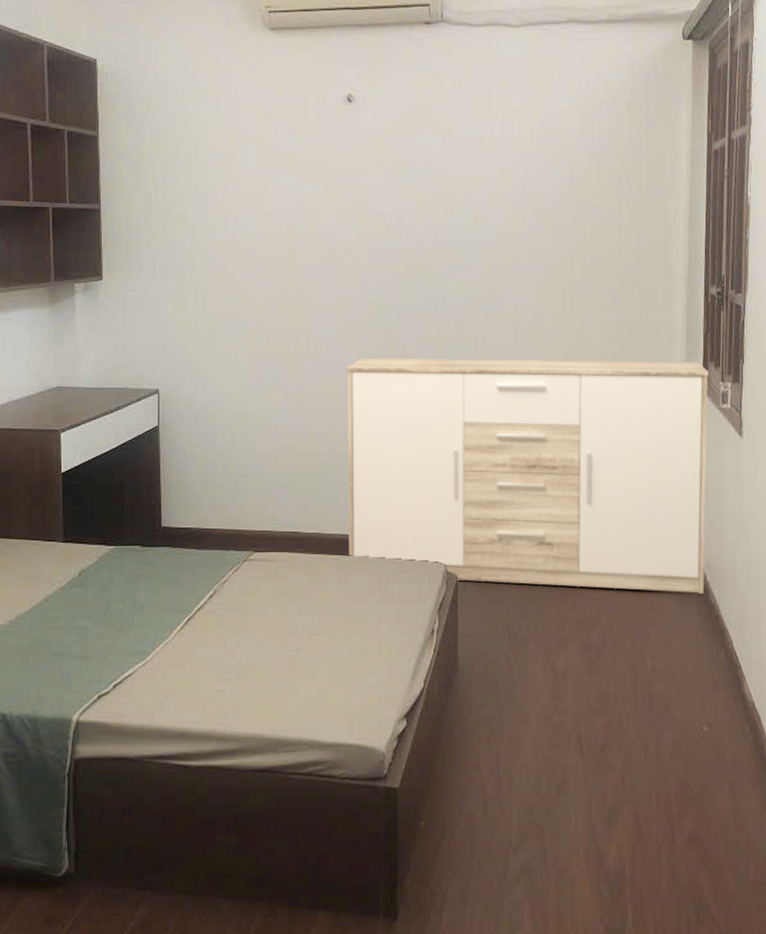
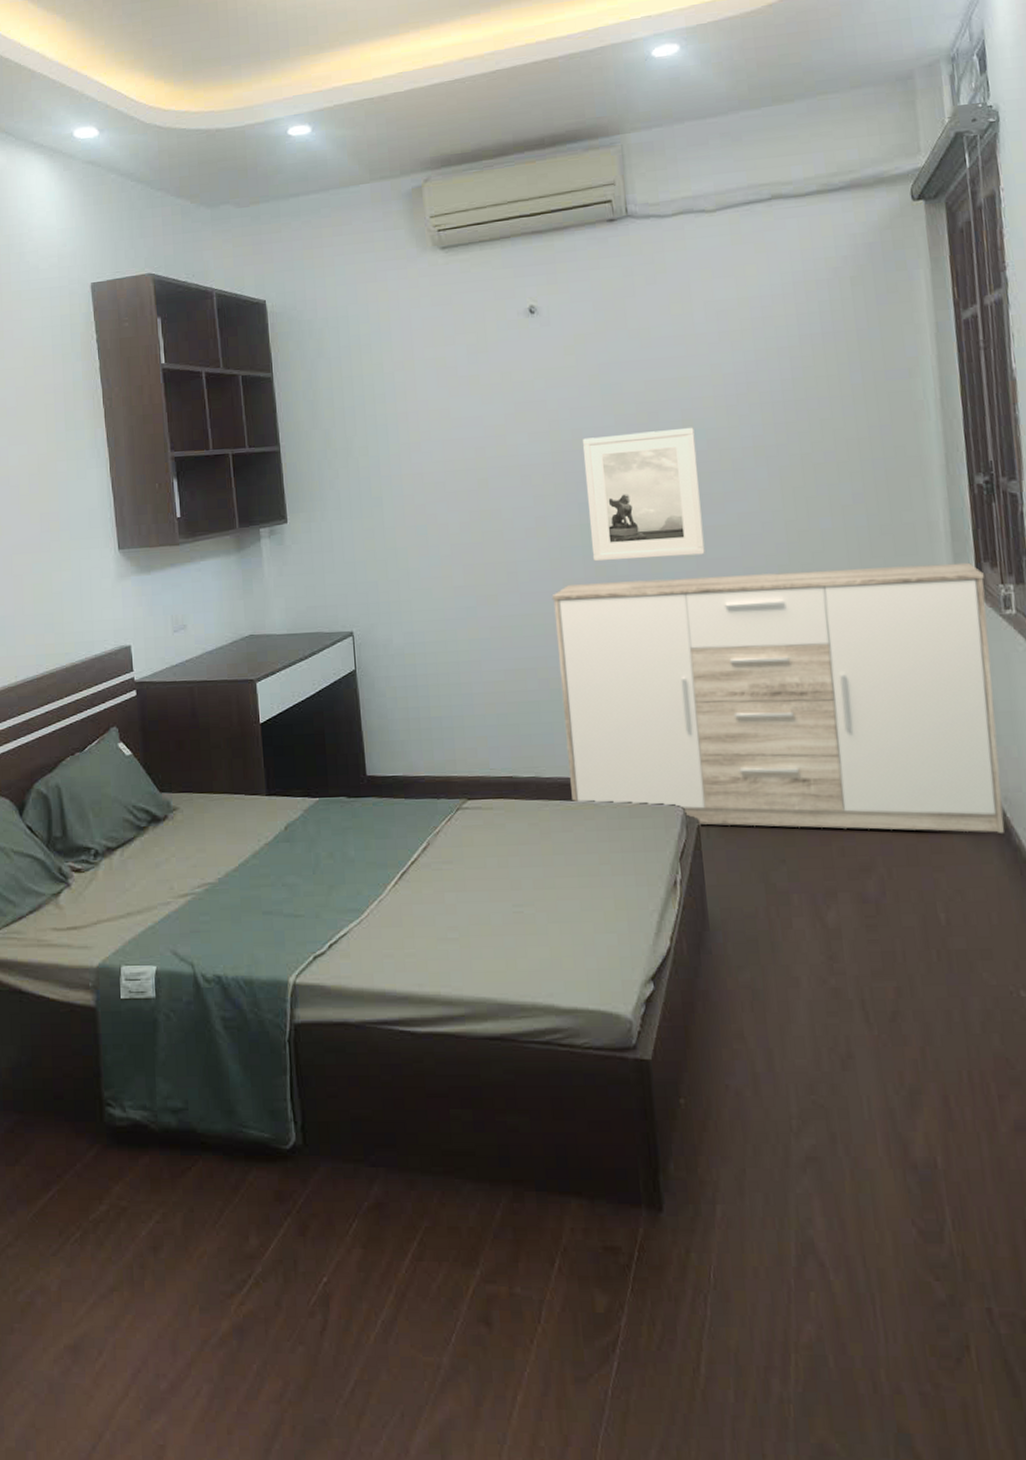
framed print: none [385,222,484,339] -> present [582,427,705,562]

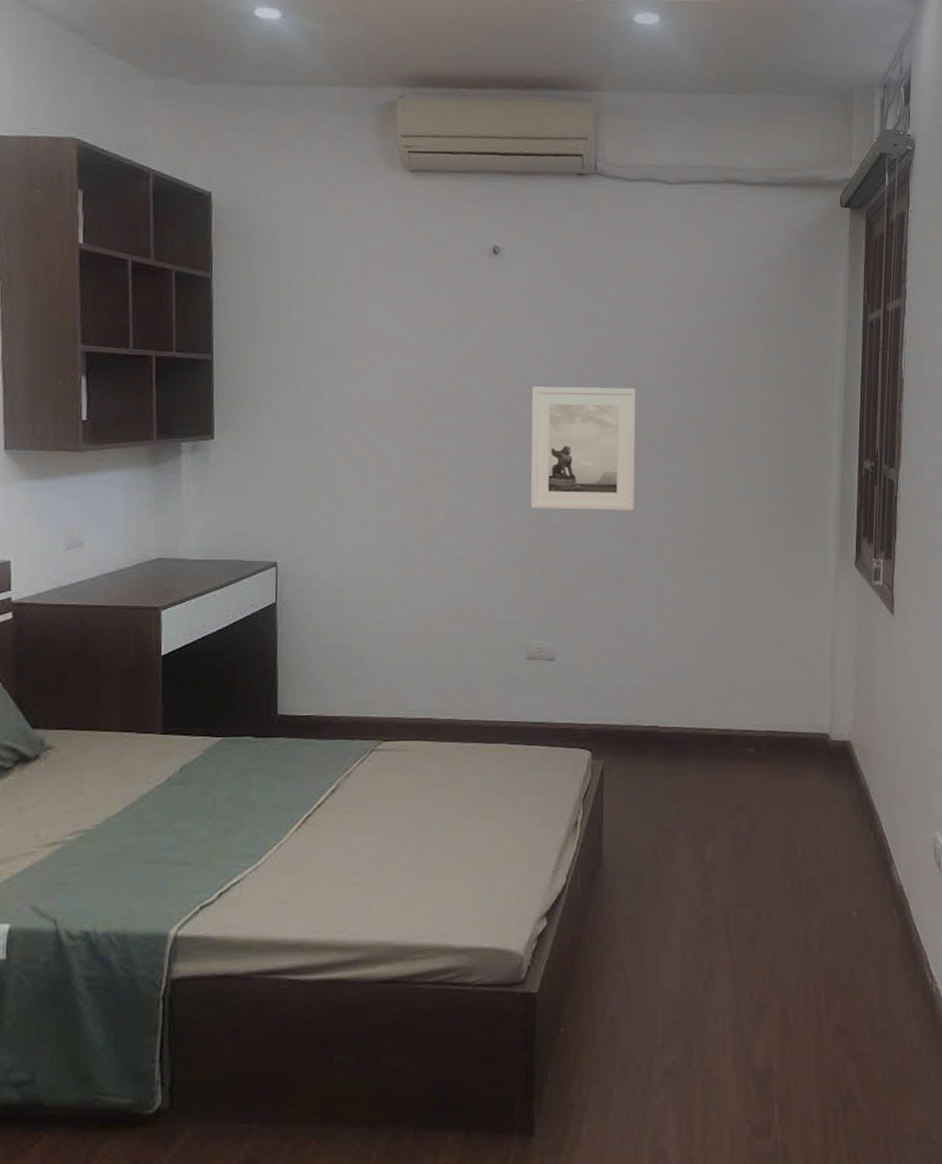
cabinet: present [551,562,1005,833] -> none [487,529,862,776]

